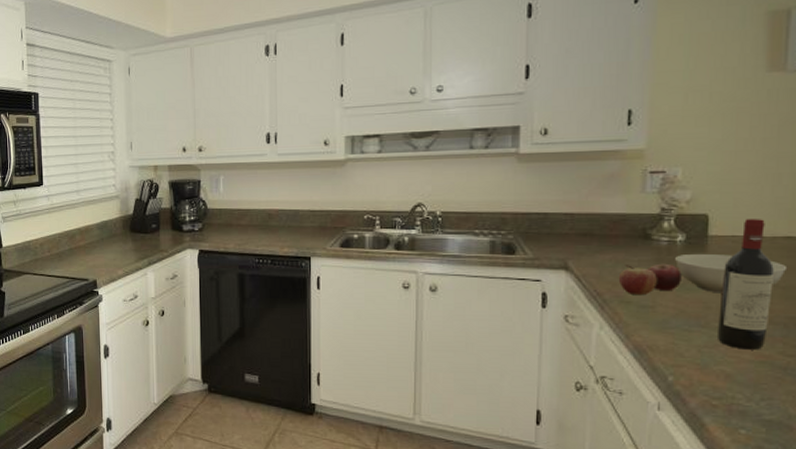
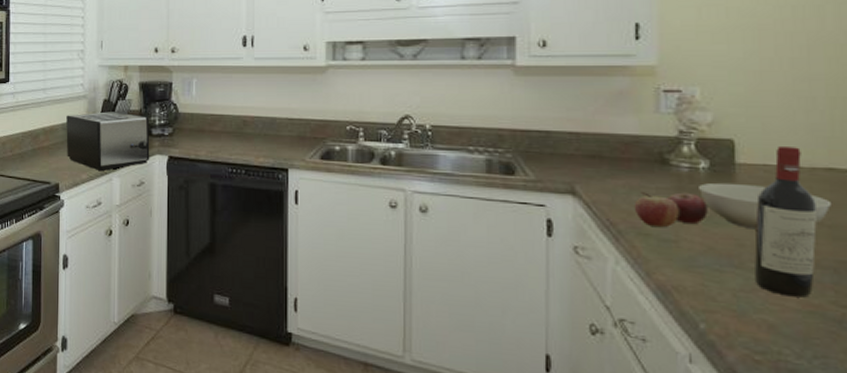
toaster: none [100,210,182,266] -> present [66,112,150,171]

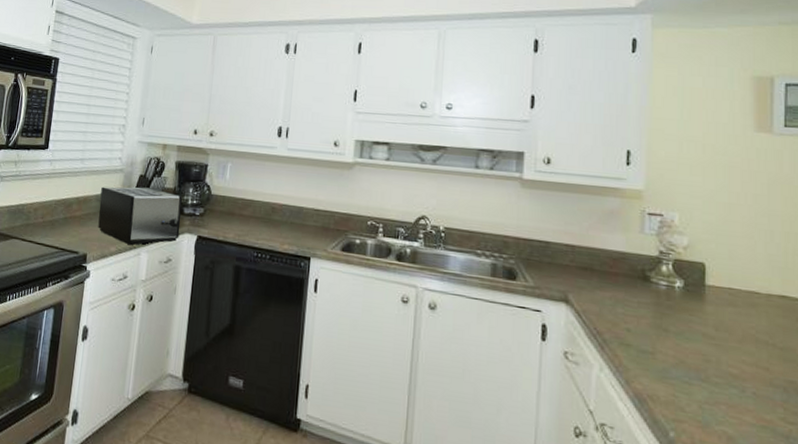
fruit: present [633,192,679,228] -> none [618,305,656,340]
fruit: present [667,192,708,224] -> none [647,308,681,338]
bowl: present [699,182,833,230] -> none [674,301,784,347]
wine bottle: present [753,147,818,298] -> none [717,273,772,413]

